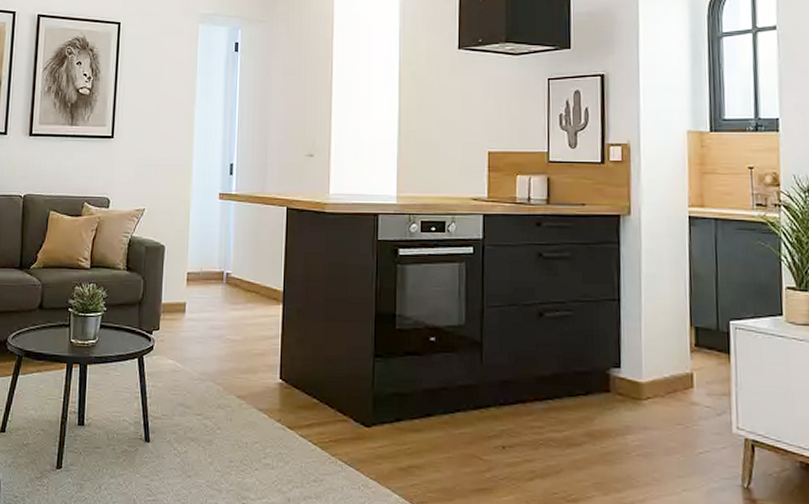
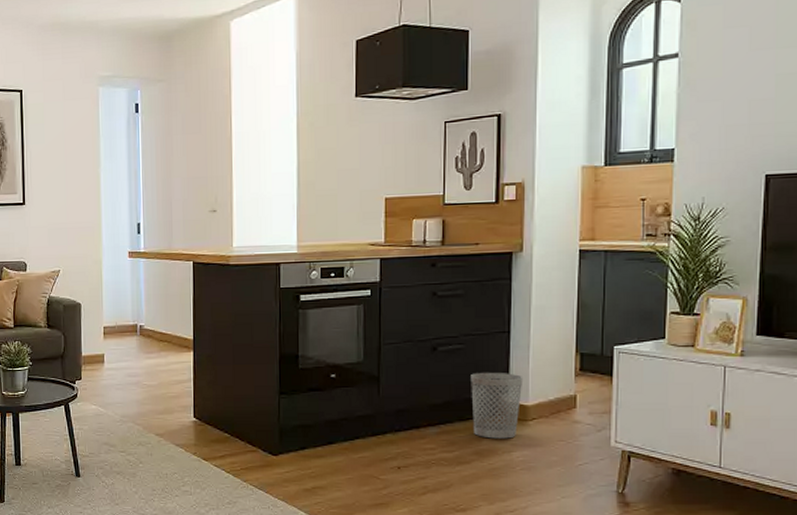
wastebasket: none [580,343,636,419] -> present [471,373,523,439]

